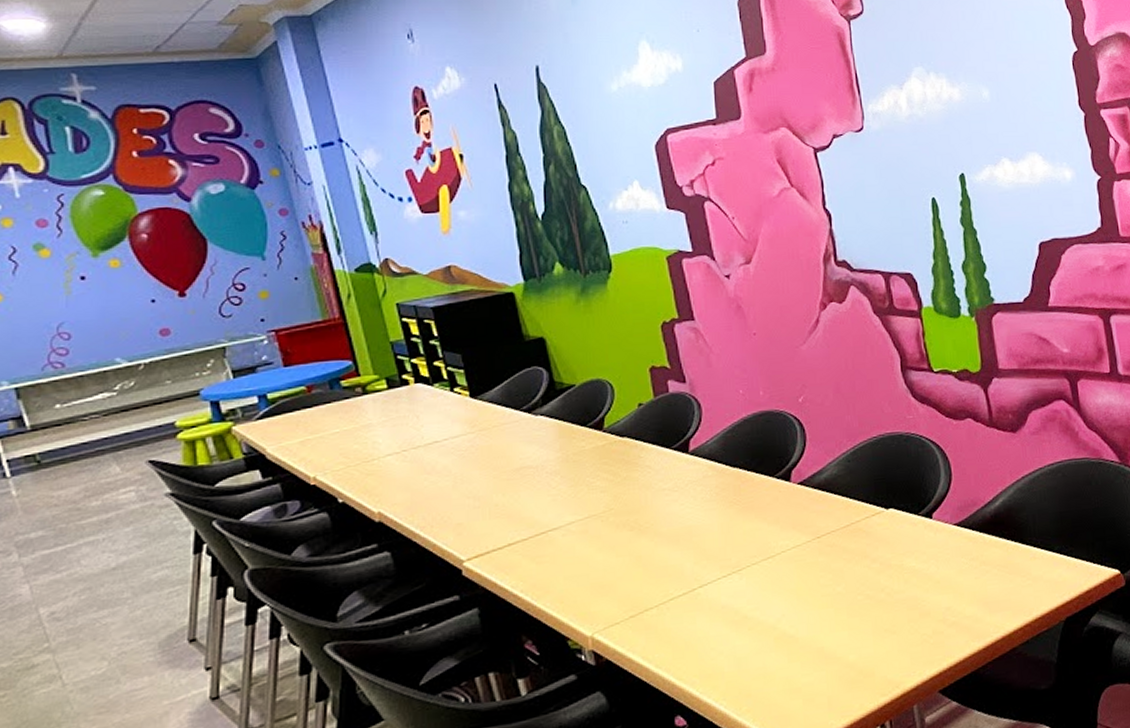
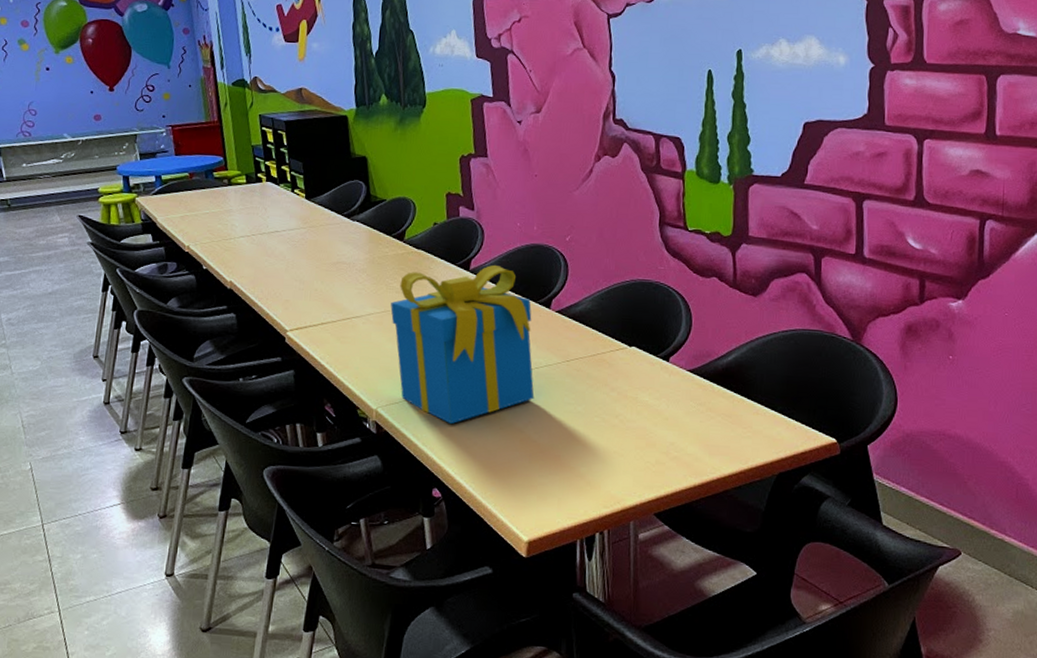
gift box: none [596,441,785,637] -> present [390,264,535,425]

